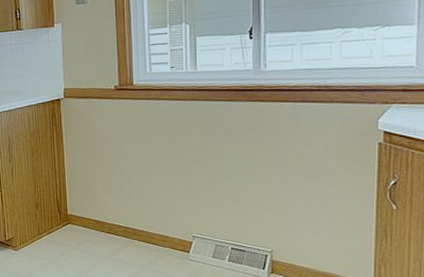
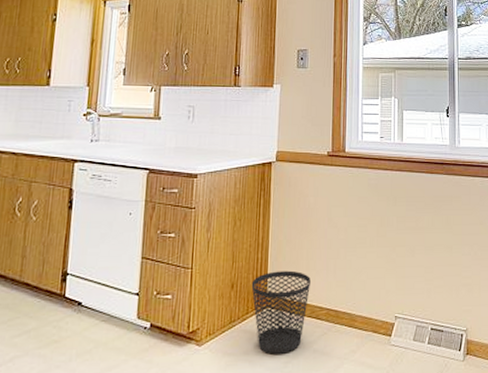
wastebasket: none [53,194,107,261] -> present [251,270,311,355]

